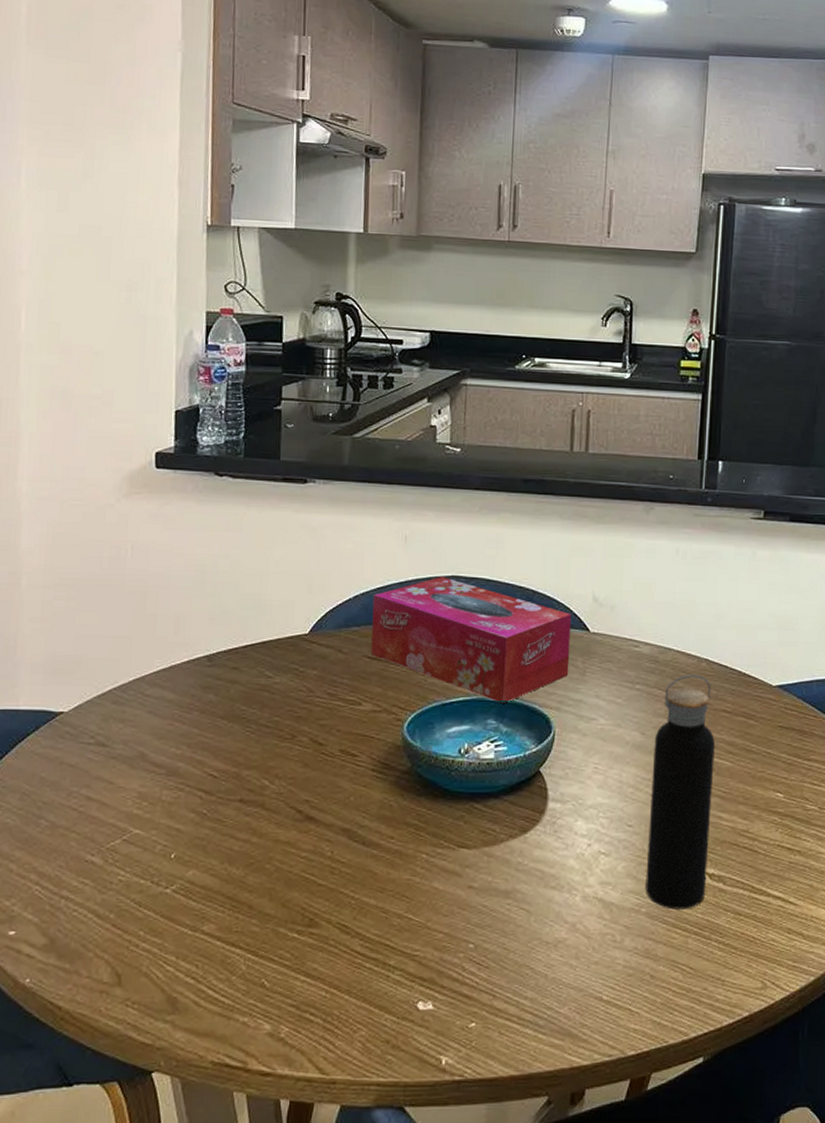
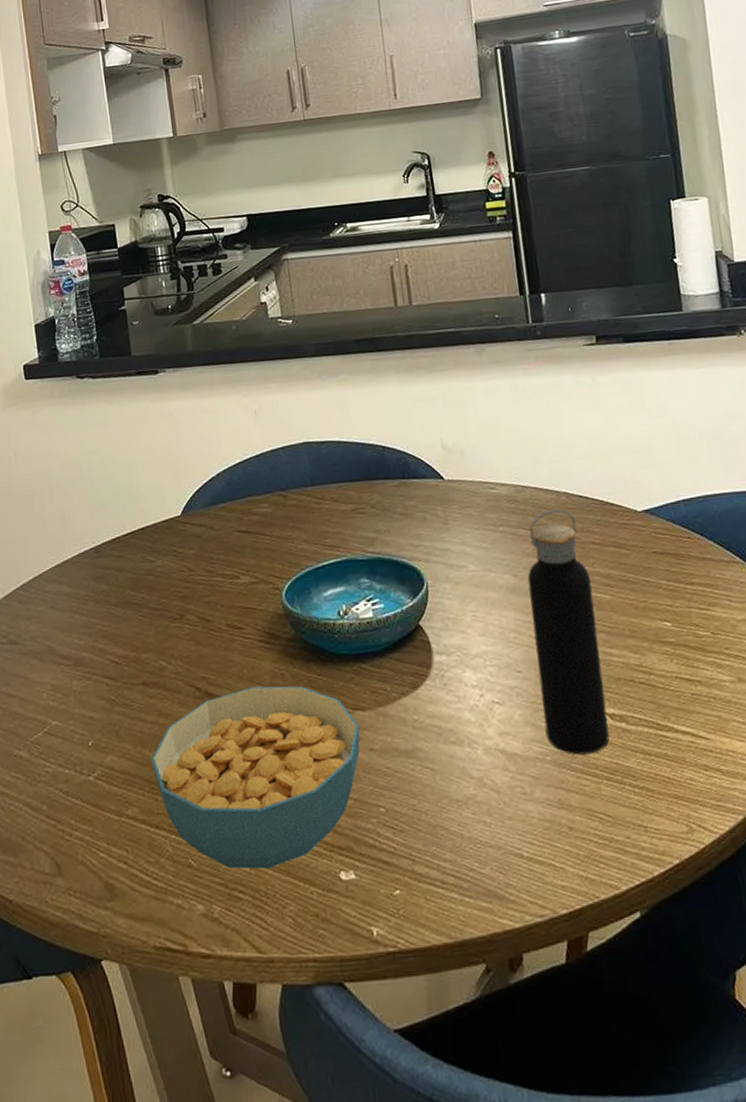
cereal bowl: none [237,815,462,994] -> present [151,685,360,870]
tissue box: present [370,577,571,703] -> none [234,444,431,561]

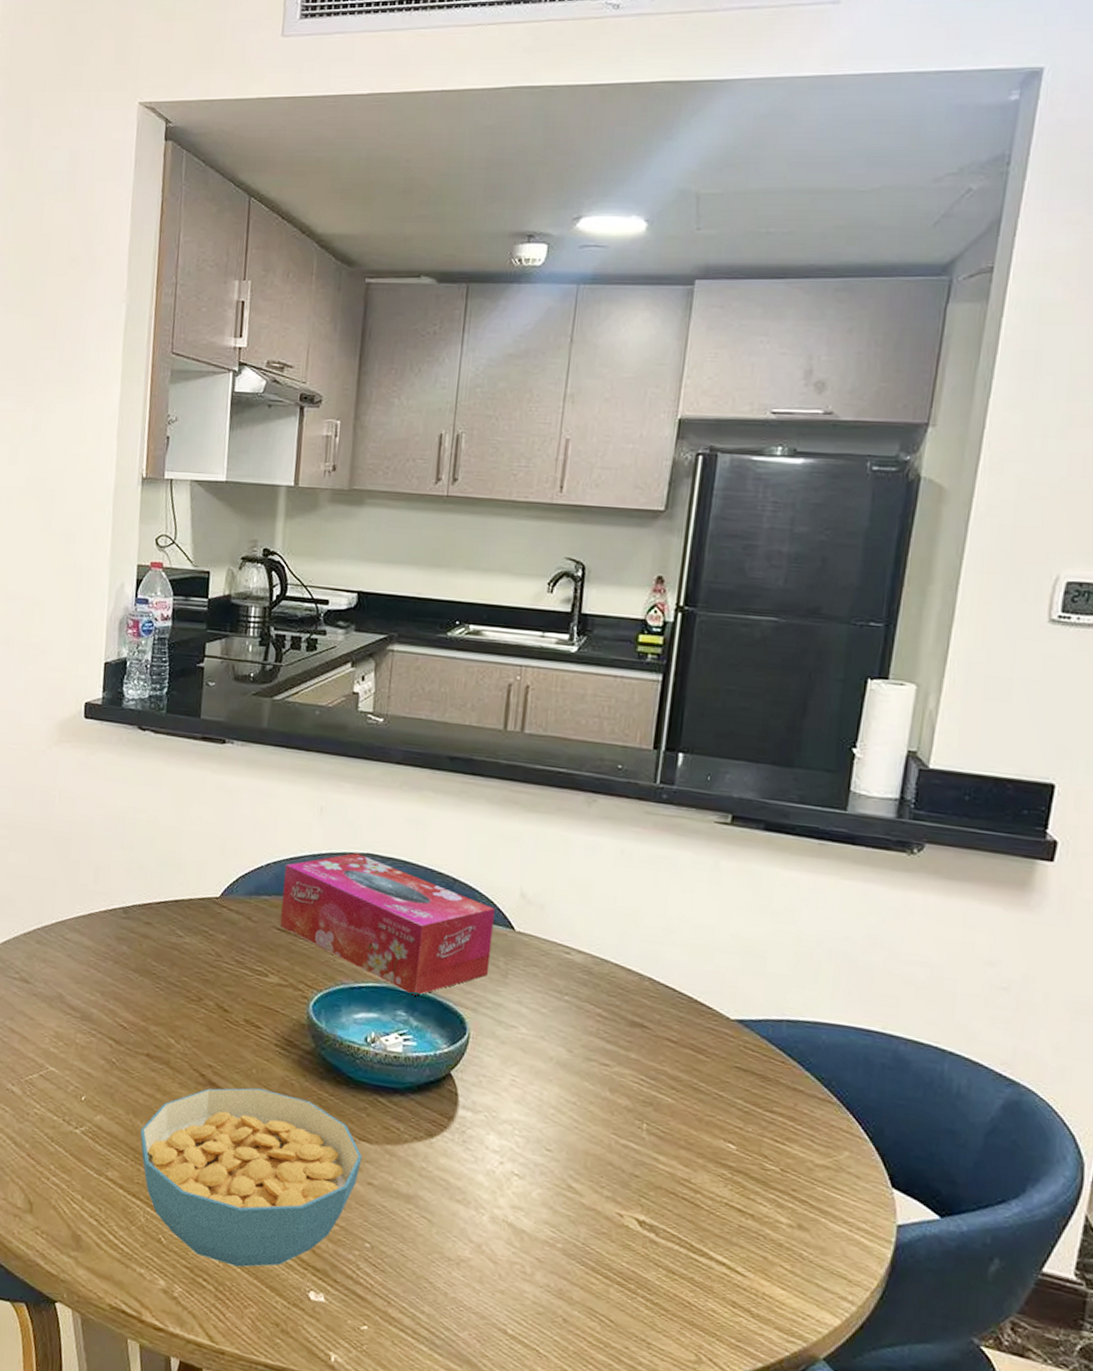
tissue box: none [234,444,431,561] -> present [280,853,495,996]
water bottle: present [527,509,610,755] -> none [562,992,655,1255]

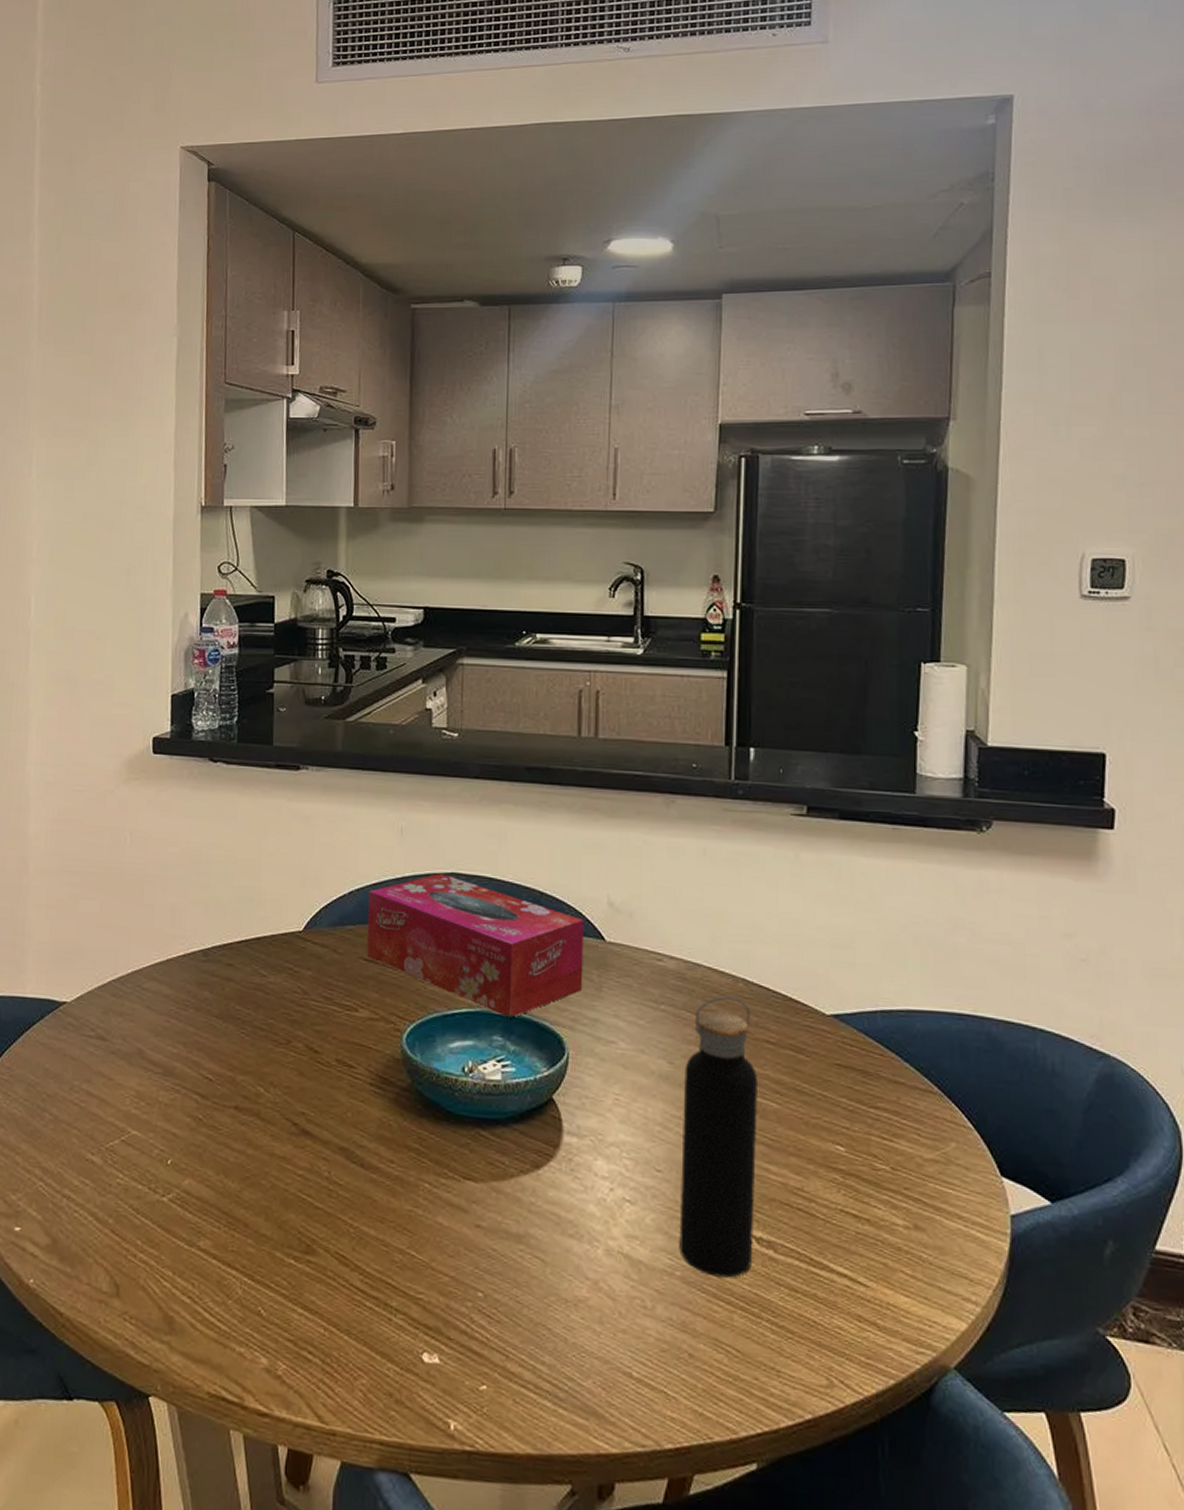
cereal bowl: present [140,1087,362,1268] -> none [232,1133,468,1334]
water bottle: none [562,992,655,1255] -> present [679,996,757,1278]

